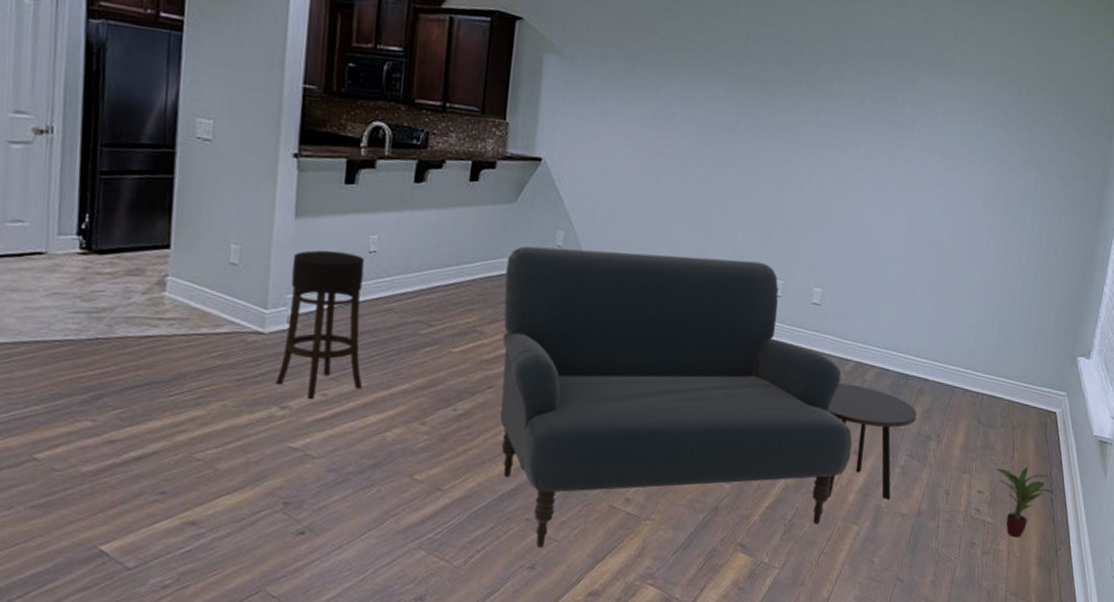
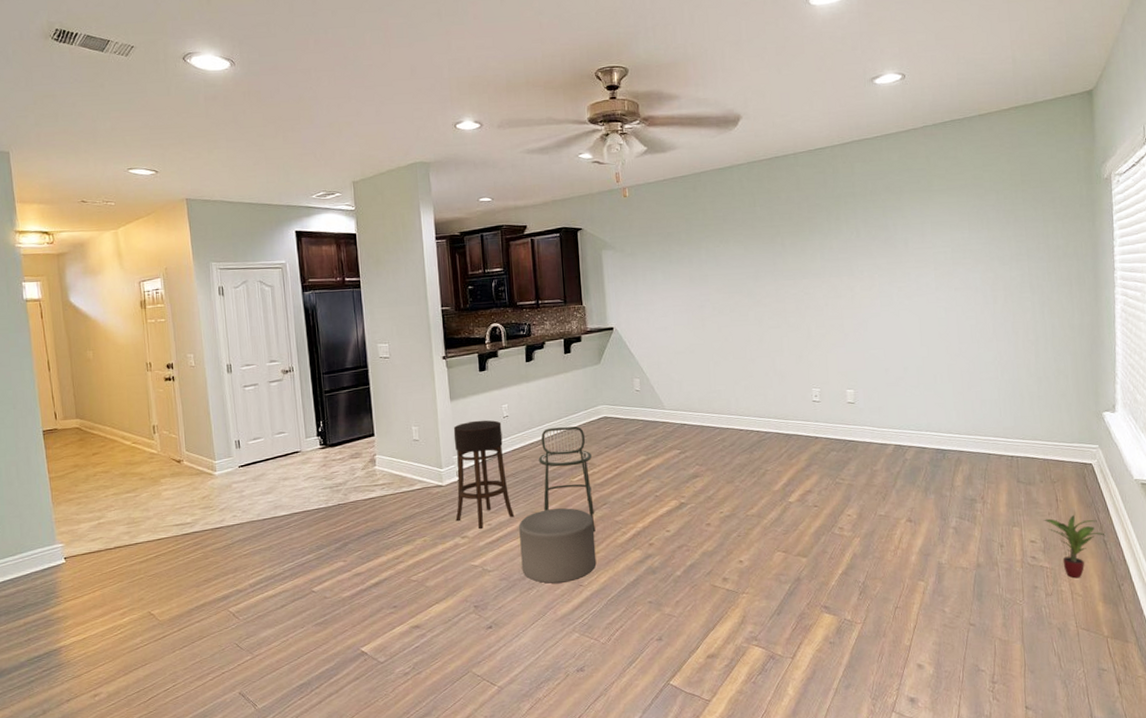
pouf: none [360,384,472,483] -> present [519,508,597,584]
bar stool: none [406,277,484,423] -> present [538,426,596,533]
sofa: present [500,246,853,548] -> none [601,376,906,623]
side table: present [827,383,918,501] -> none [878,464,960,562]

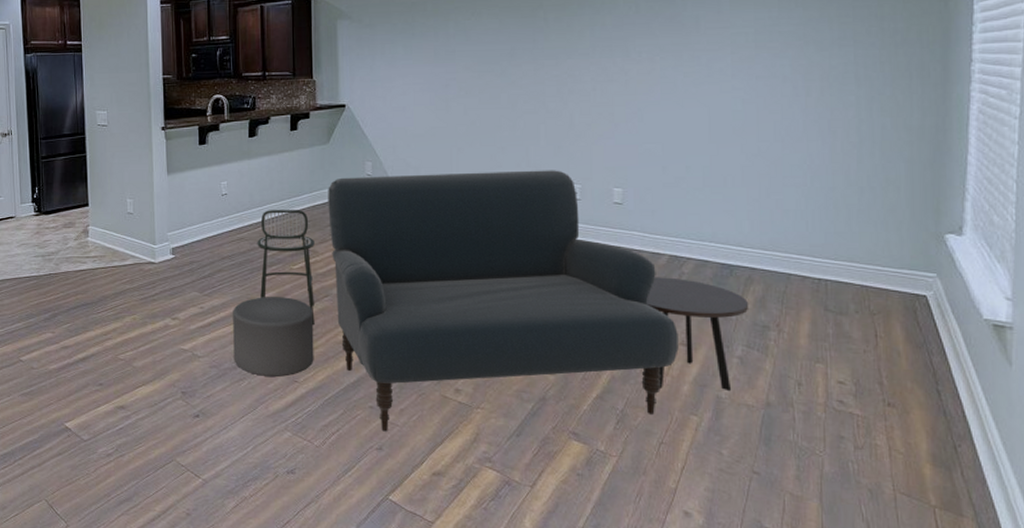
bar stool: present [453,420,515,529] -> none [167,196,229,311]
sofa: none [601,376,906,623] -> present [328,170,679,432]
side table: none [878,464,960,562] -> present [646,277,749,392]
potted plant: present [1043,514,1106,579] -> none [856,355,940,432]

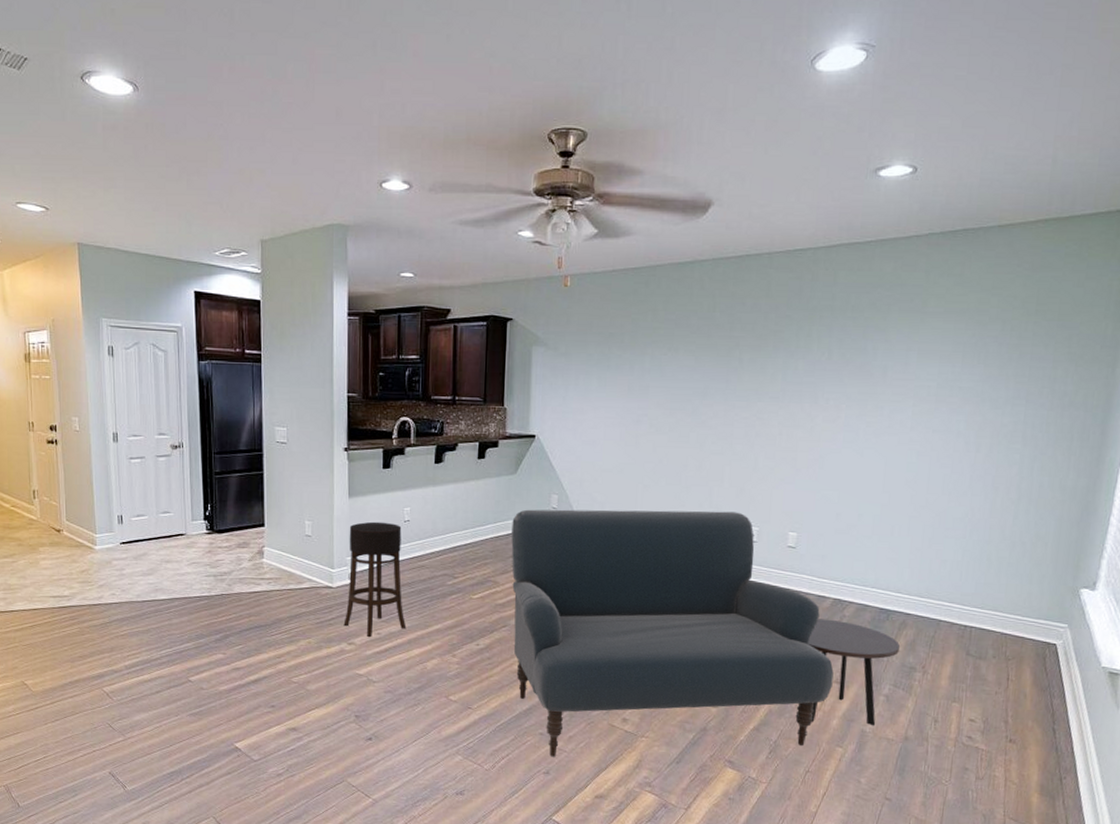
bar stool: none [167,196,229,311] -> present [343,521,407,637]
pouf: present [233,297,314,377] -> none [409,625,491,703]
bar stool: present [257,210,315,326] -> none [438,539,496,655]

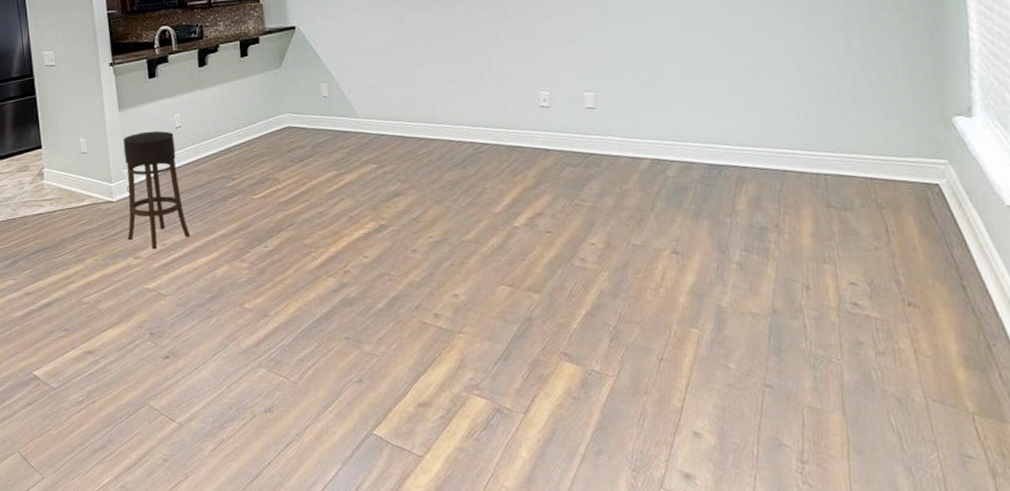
sofa: present [511,509,834,757] -> none [284,77,671,363]
side table: present [808,619,901,726] -> none [630,182,744,302]

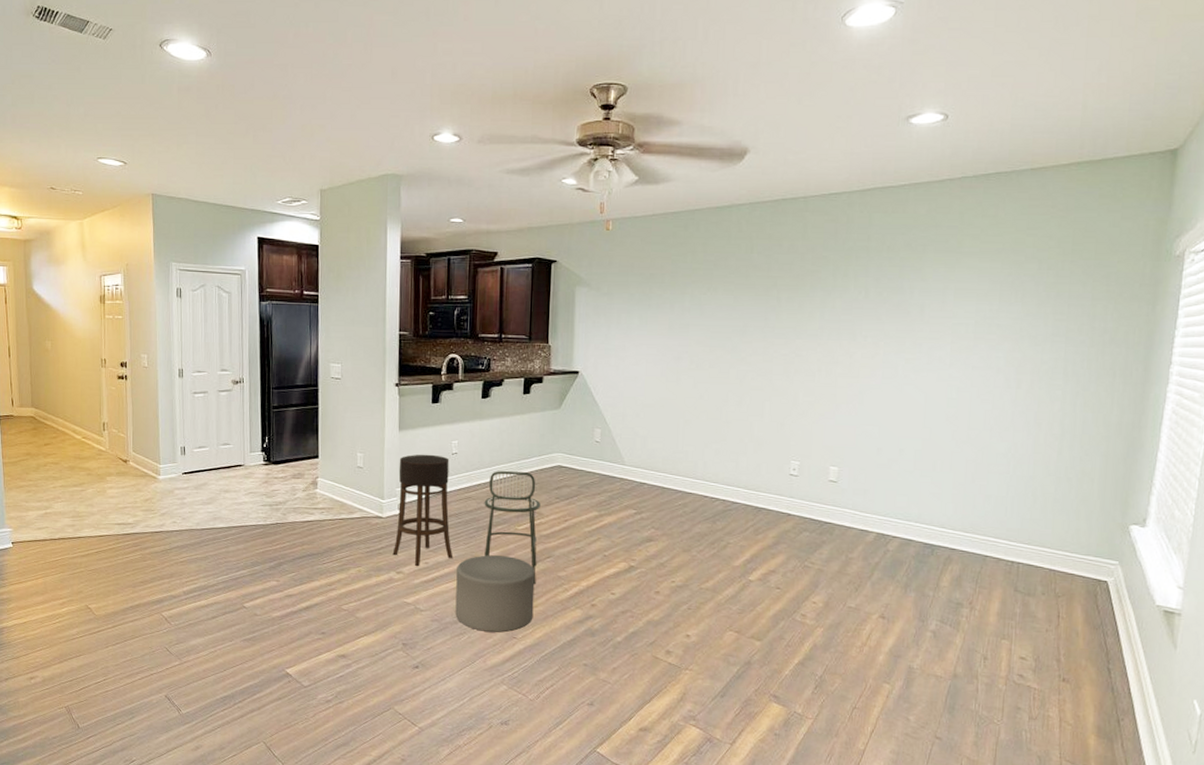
pouf: none [196,228,284,312] -> present [455,555,535,633]
bar stool: none [215,137,282,256] -> present [484,471,541,585]

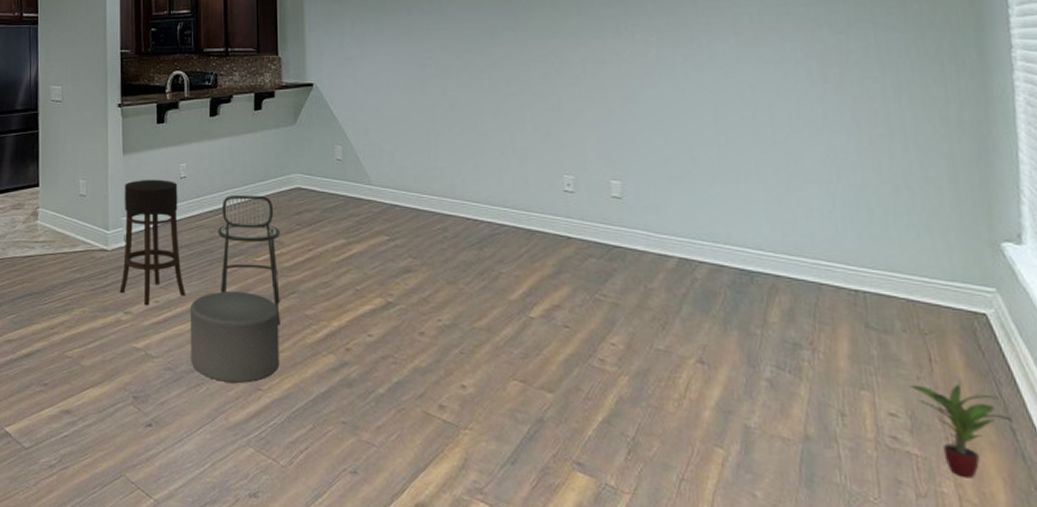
potted plant: none [1038,635,1111,706] -> present [908,383,1014,479]

